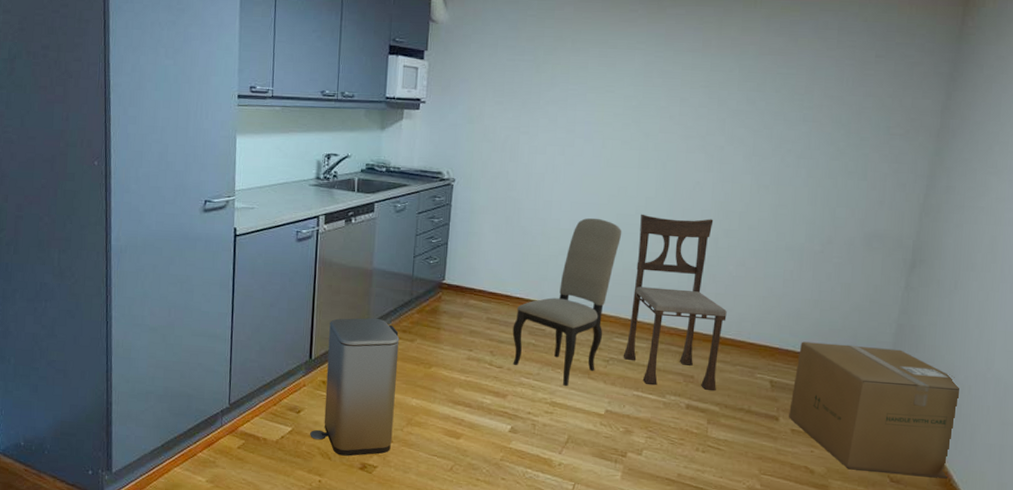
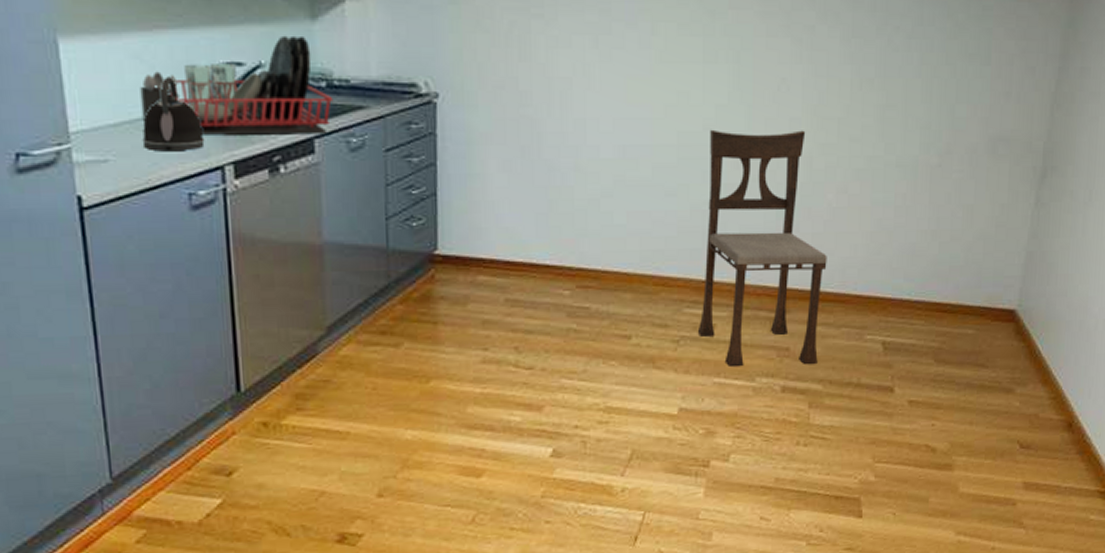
kettle: none [274,160,310,206] -> present [142,76,205,152]
dish rack: none [276,139,389,201] -> present [140,35,334,135]
pedal bin: present [310,317,400,456] -> none [252,317,382,528]
dining chair: present [512,218,622,387] -> none [543,141,687,384]
box: present [789,341,959,479] -> none [905,284,1093,441]

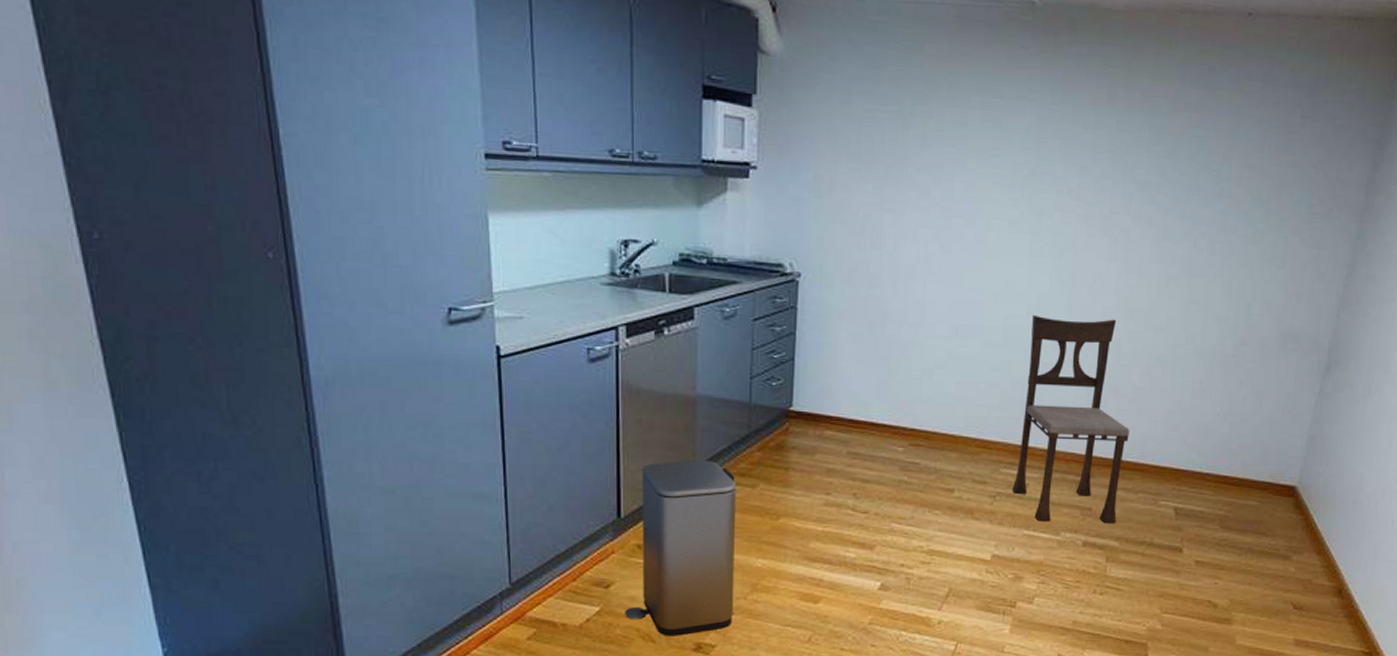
dish rack: present [140,35,334,135] -> none [552,218,712,304]
kettle: present [142,76,205,152] -> none [552,249,603,313]
pedal bin: none [252,317,382,528] -> present [625,459,737,636]

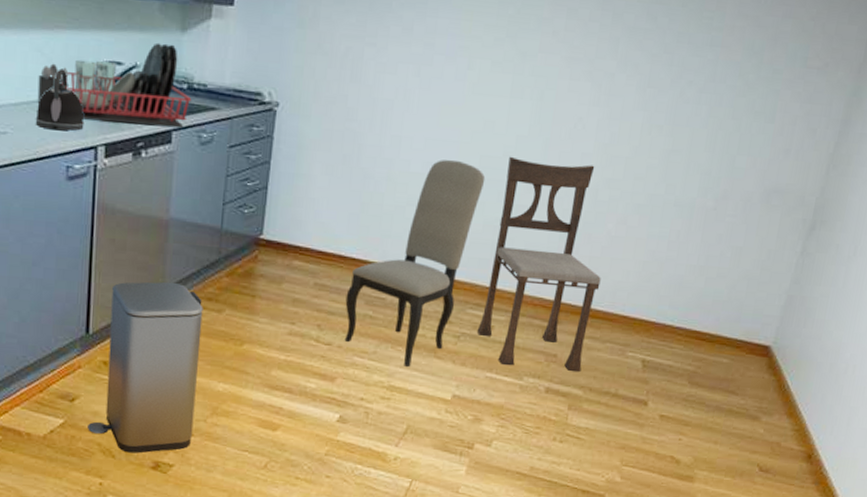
dish rack: none [552,218,712,304] -> present [37,42,192,128]
kettle: none [552,249,603,313] -> present [35,68,85,132]
dining chair: none [879,322,1011,531] -> present [344,160,486,368]

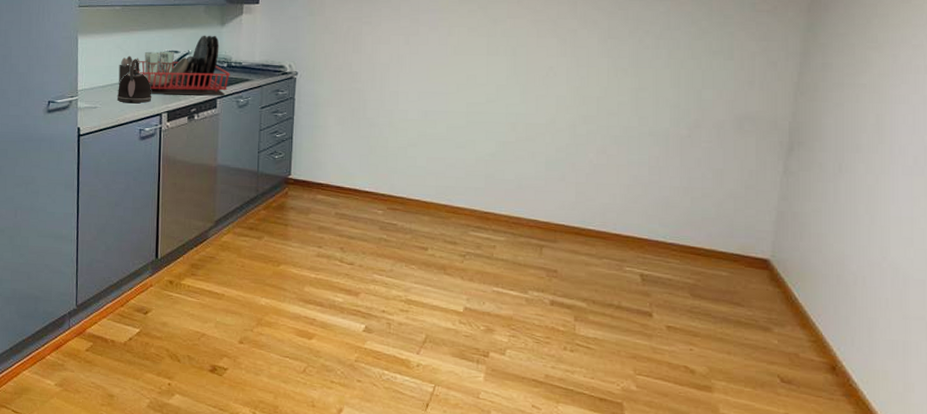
pedal bin: present [88,281,203,453] -> none [158,215,246,358]
dining chair: present [344,160,486,368] -> none [363,108,473,284]
dining chair: present [476,156,601,371] -> none [480,102,589,285]

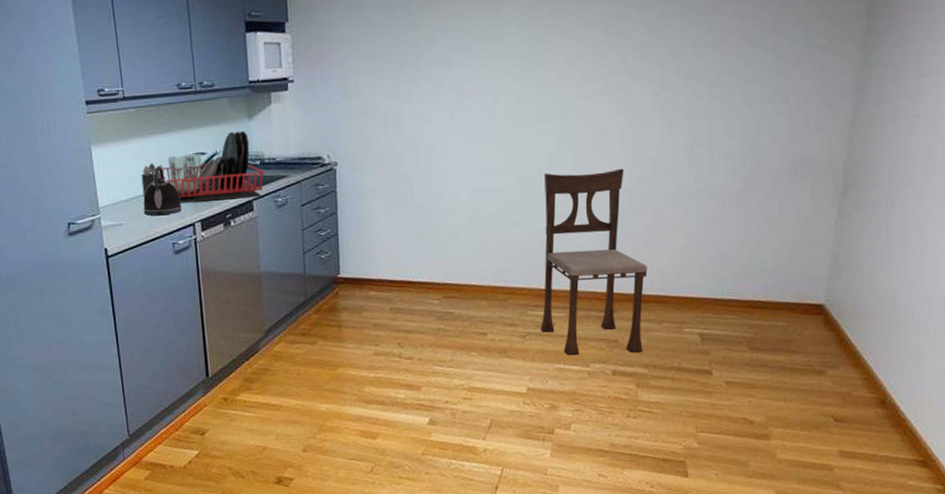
dining chair: none [480,102,589,285] -> present [540,168,647,355]

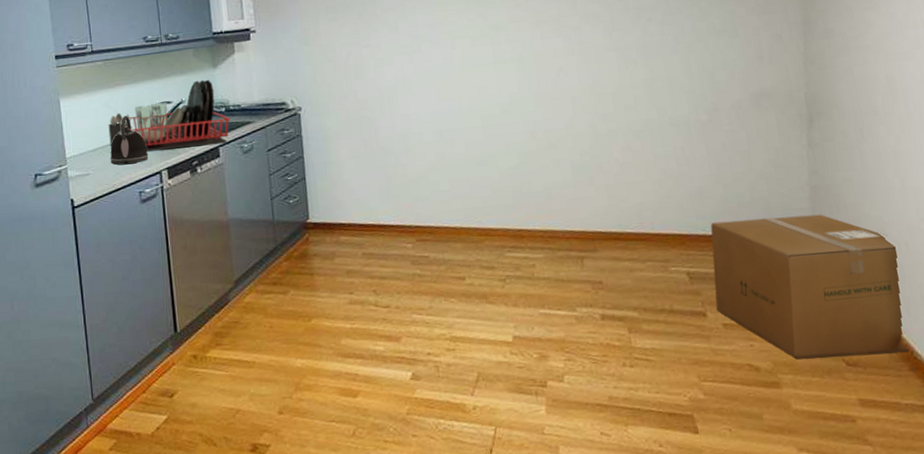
dining chair: present [540,168,647,355] -> none [507,105,630,299]
box: none [722,282,902,415] -> present [710,214,909,360]

